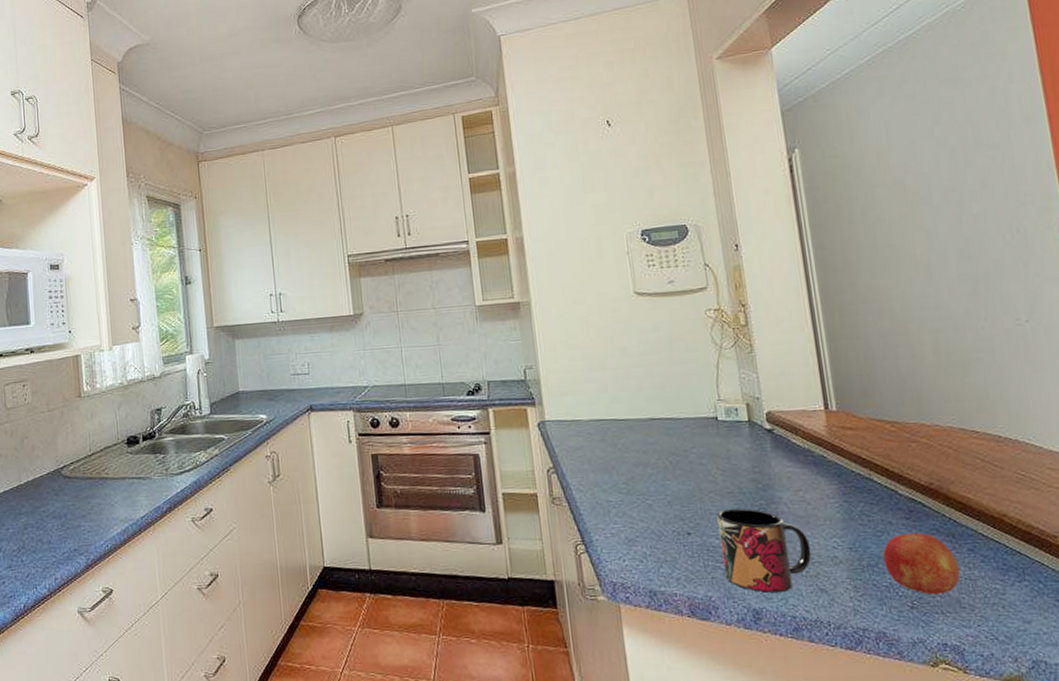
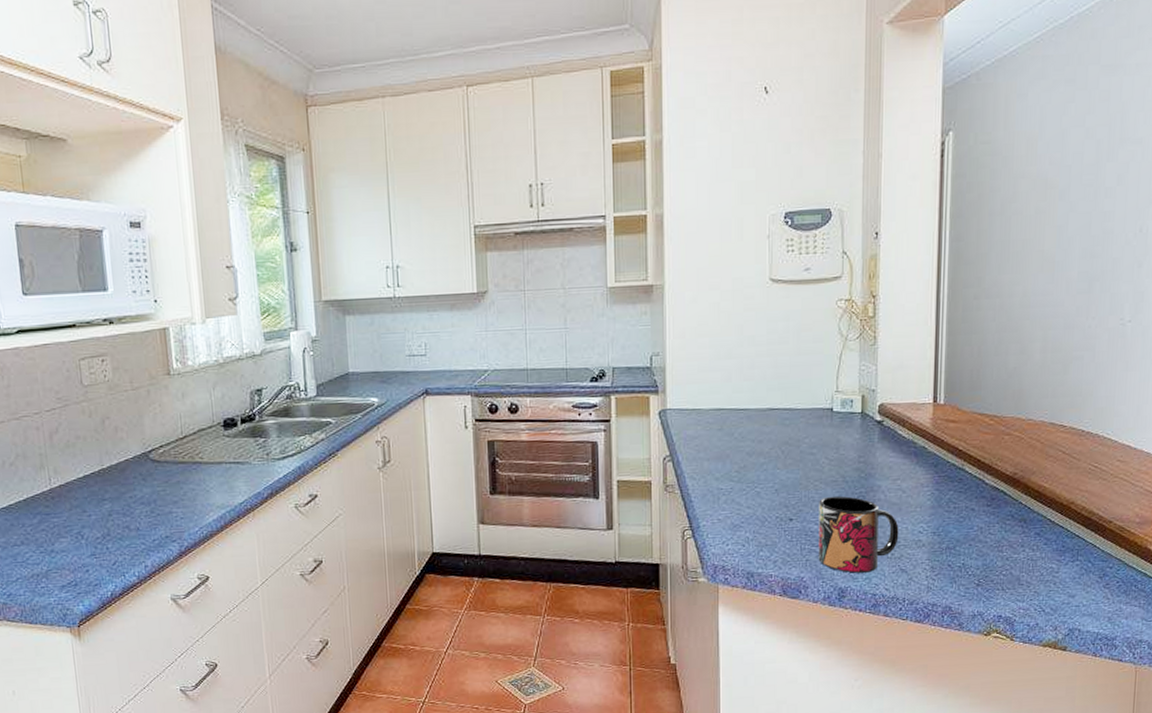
fruit: present [883,533,961,595] -> none [961,519,1025,574]

